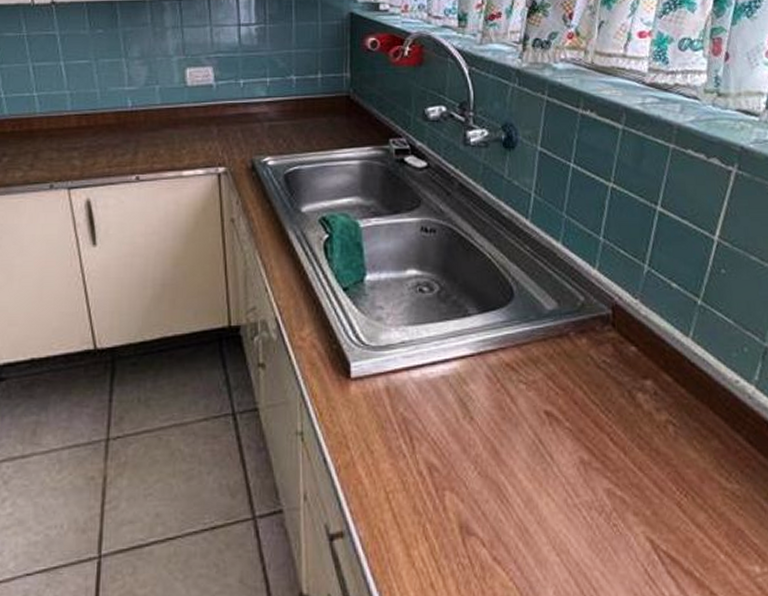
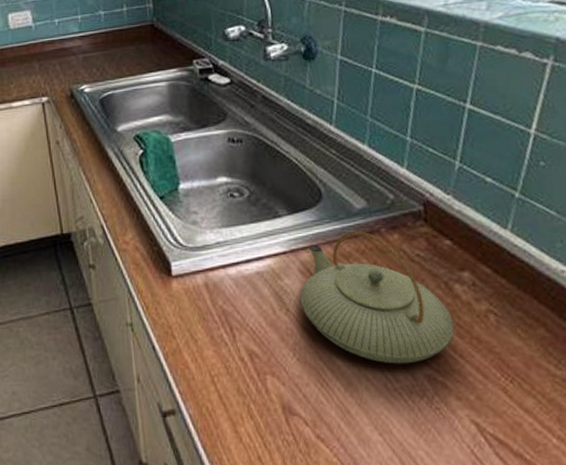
teapot: none [484,334,635,478] -> present [299,231,455,364]

